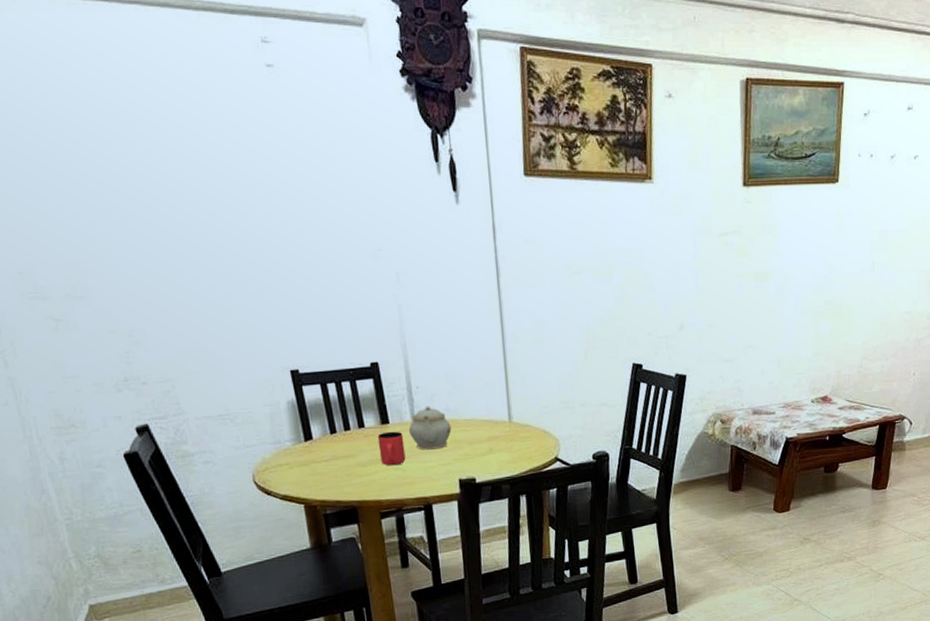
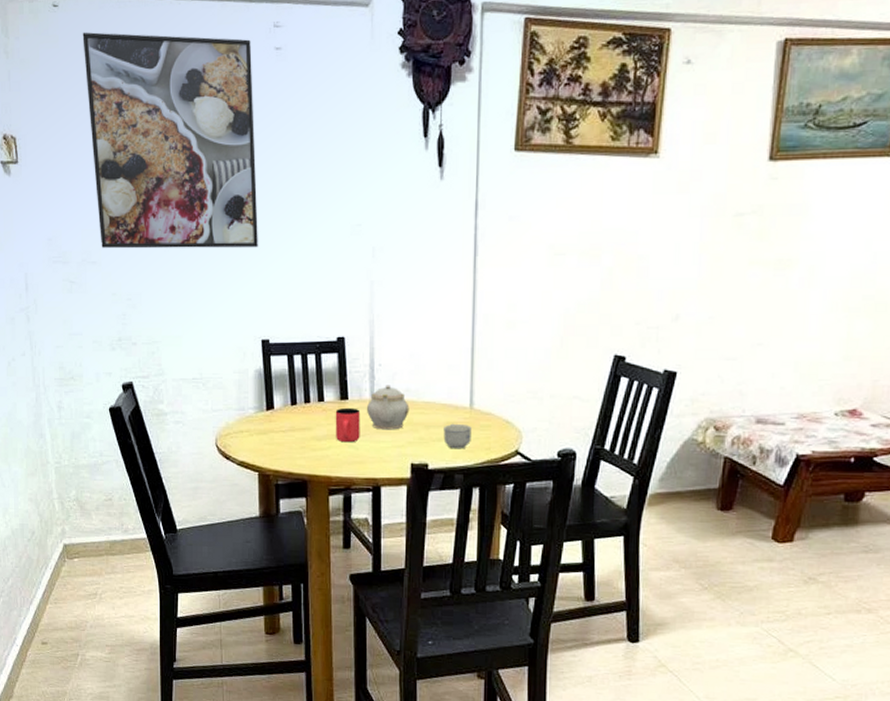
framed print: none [28,37,274,281] -> present [82,32,258,249]
cup: none [486,437,514,462] -> present [443,423,472,449]

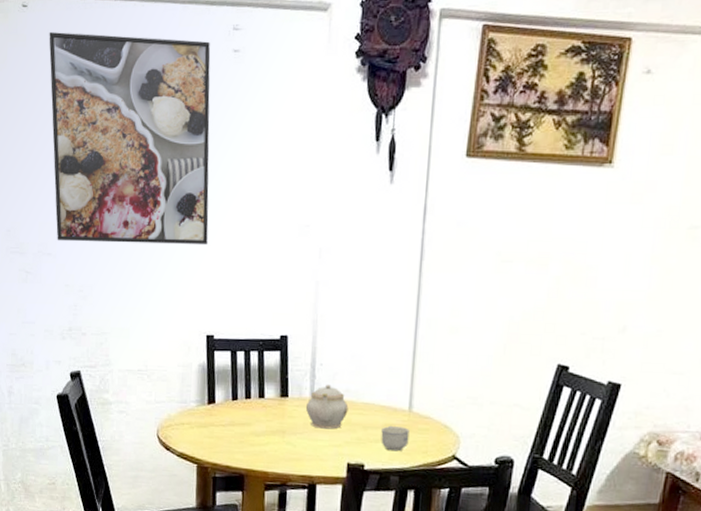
cup: present [335,407,360,443] -> none [274,405,300,440]

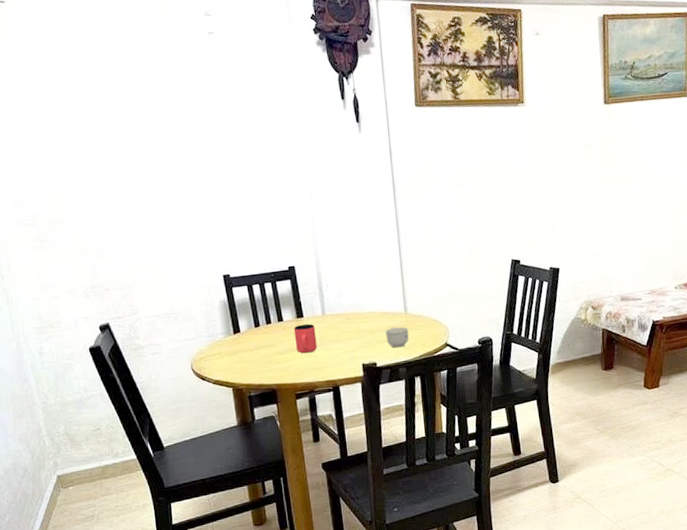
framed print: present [49,32,211,244] -> none [31,24,211,209]
cup: none [274,405,300,440] -> present [293,323,317,354]
teapot: present [305,384,349,429] -> none [319,301,356,339]

